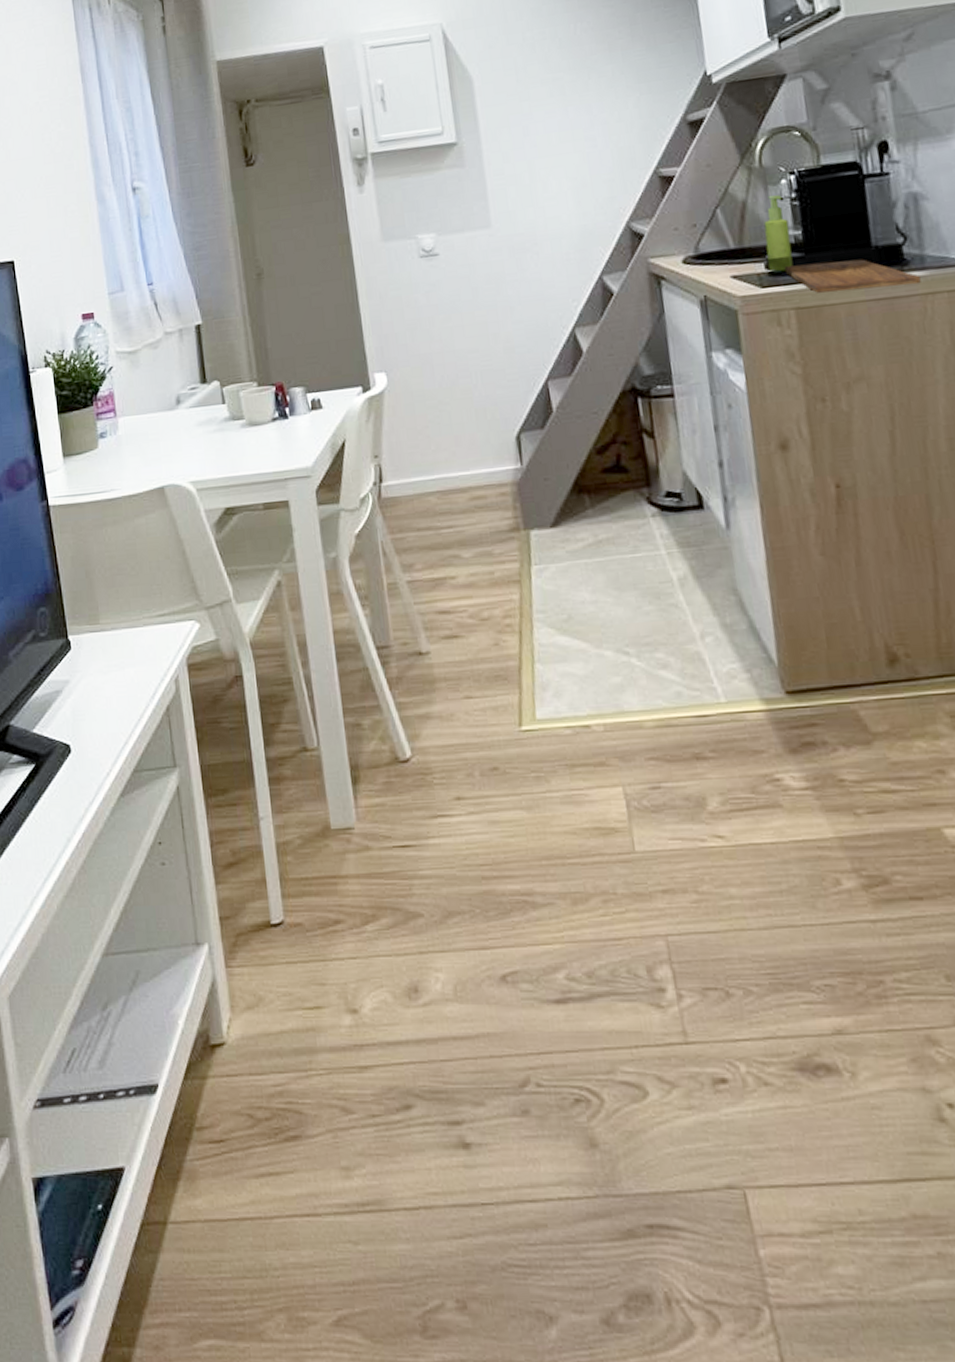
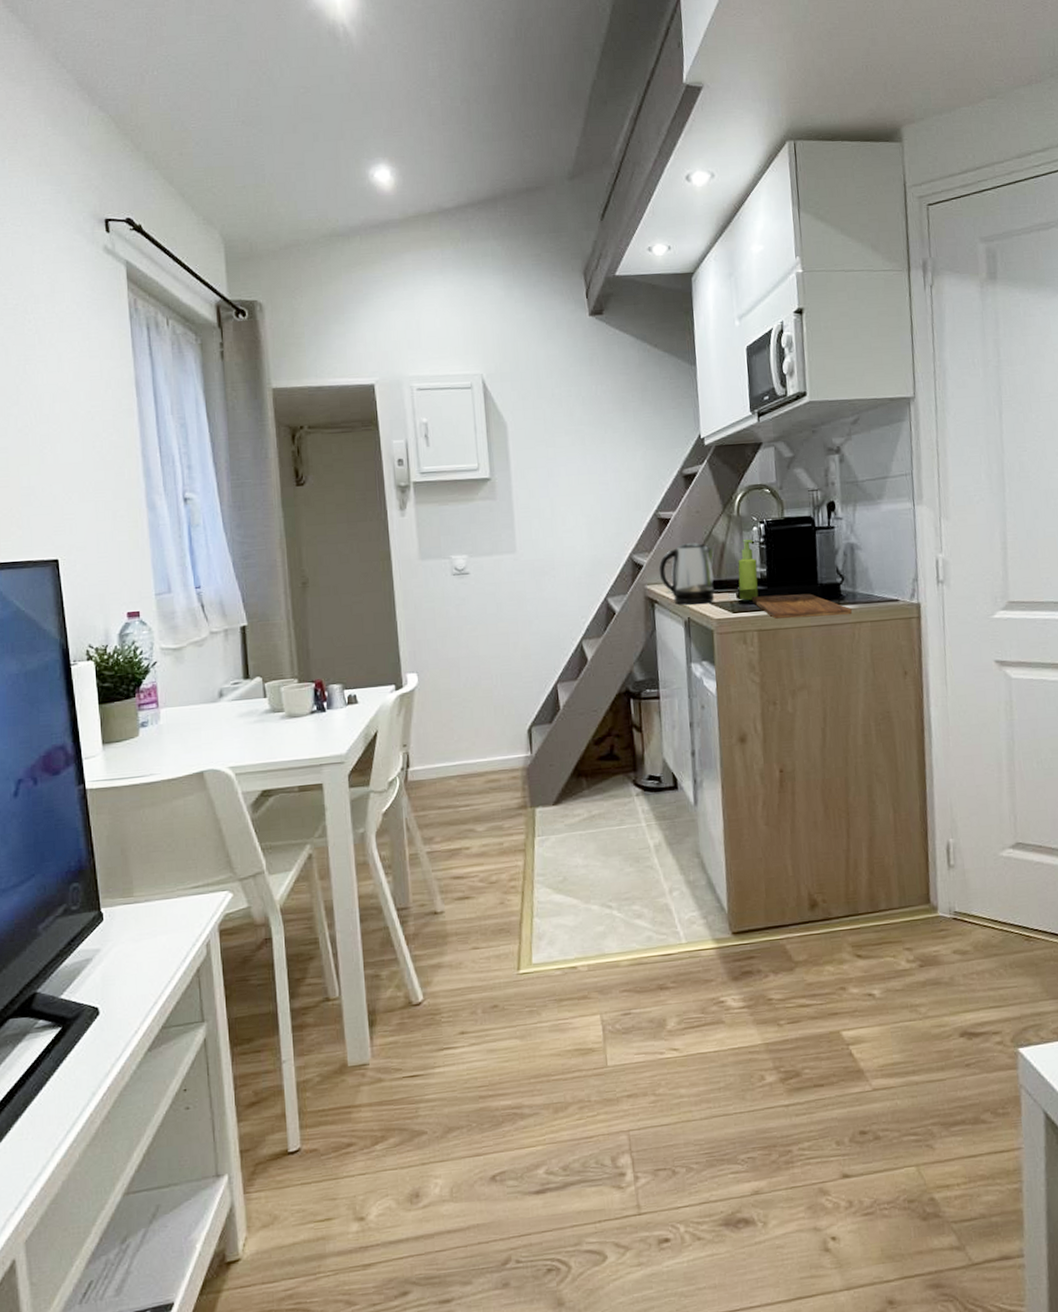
kettle: none [663,203,737,280] -> present [658,542,715,605]

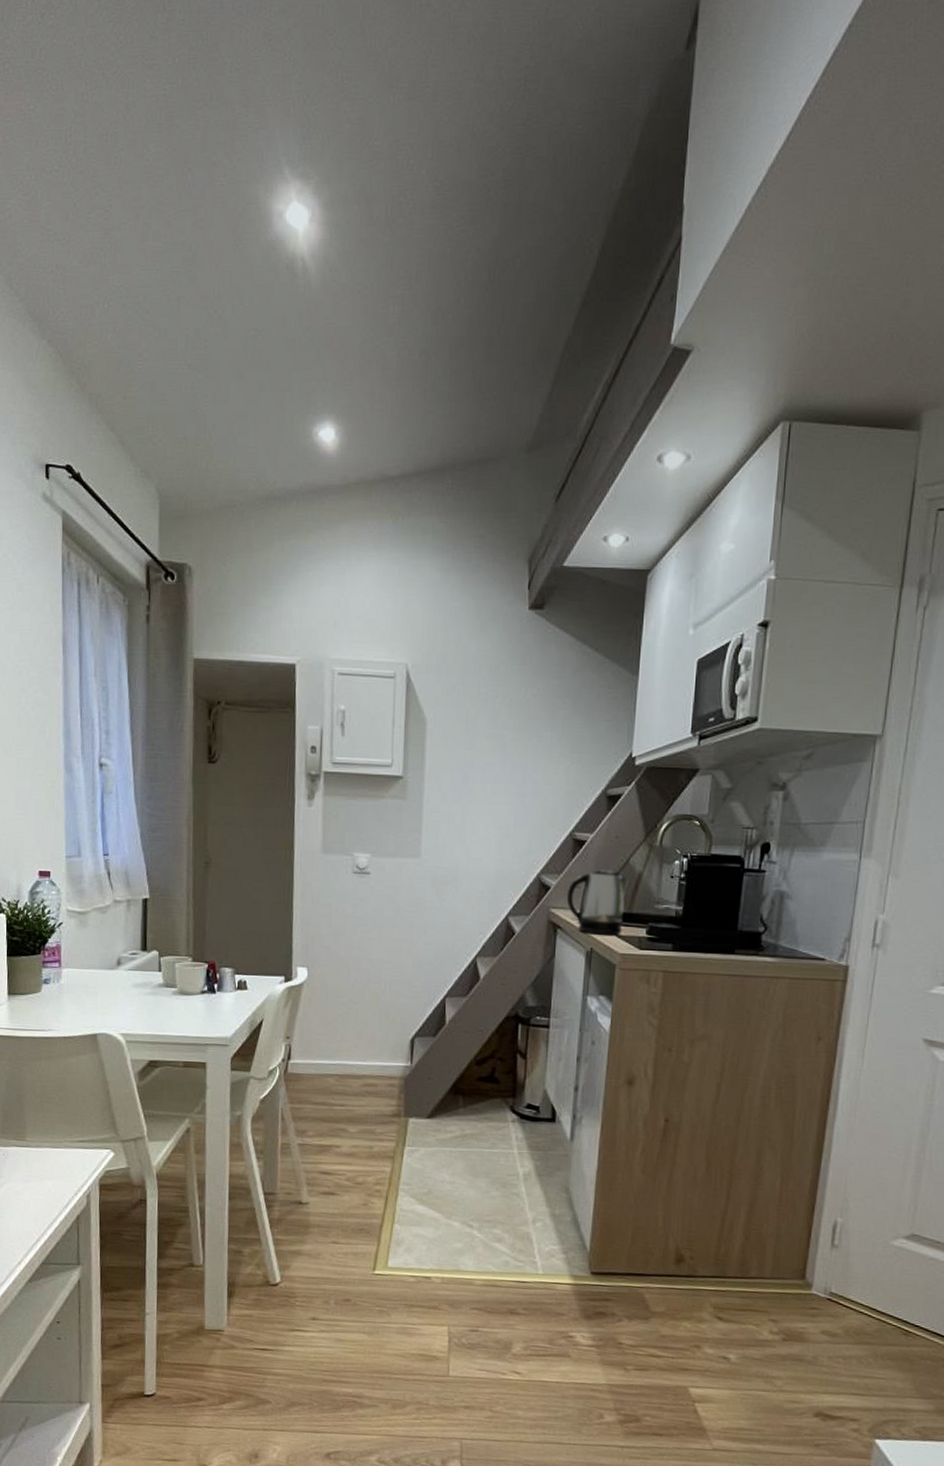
soap dispenser: present [738,539,758,601] -> none [649,873,674,939]
cutting board: present [751,593,852,619] -> none [661,935,770,968]

